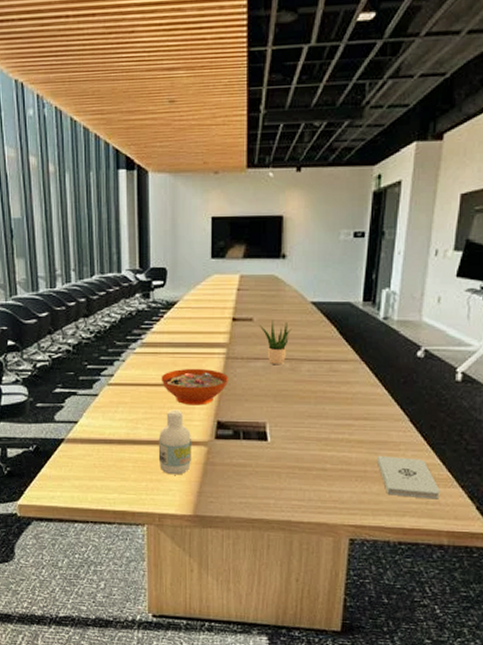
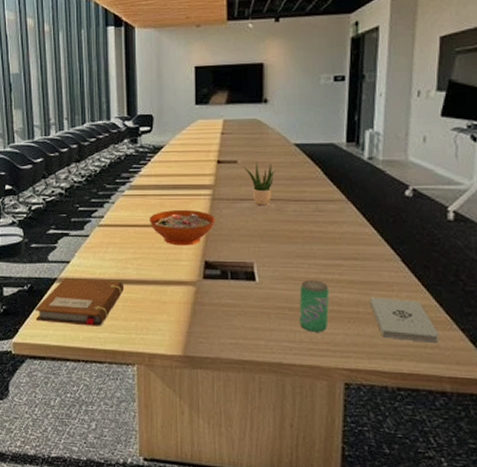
notebook: none [41,437,135,488] -> present [35,277,125,327]
bottle: present [158,409,191,475] -> none [147,250,180,315]
beverage can: none [308,440,339,491] -> present [298,280,330,332]

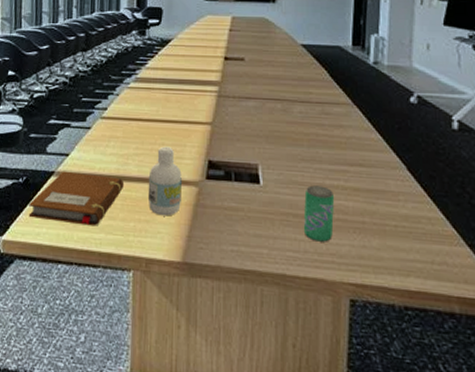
bottle: none [147,250,180,315] -> present [147,146,182,216]
decorative bowl: present [149,209,216,246] -> none [153,105,221,143]
potted plant: present [243,160,276,205] -> none [250,59,283,105]
notepad: present [368,296,439,343] -> none [374,205,446,259]

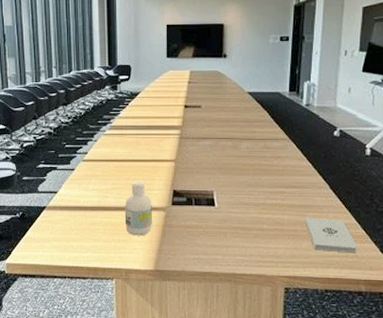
notebook: present [28,171,125,227] -> none [26,205,105,248]
beverage can: present [303,185,335,242] -> none [249,205,274,247]
notepad: none [374,205,446,259] -> present [304,217,357,253]

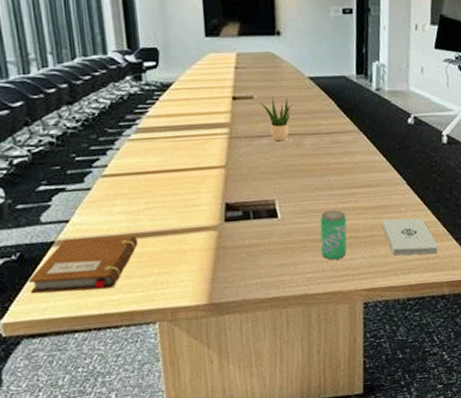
notebook: none [26,205,105,248] -> present [29,235,139,294]
bottle: present [124,181,152,236] -> none [164,195,202,265]
potted plant: none [206,105,233,143] -> present [259,95,293,141]
beverage can: none [249,205,274,247] -> present [320,210,347,260]

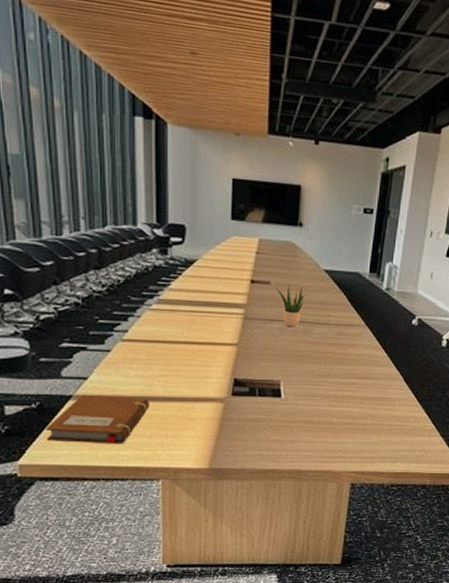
beverage can: present [320,210,347,260] -> none [317,396,345,442]
notepad: present [381,218,438,256] -> none [375,410,425,447]

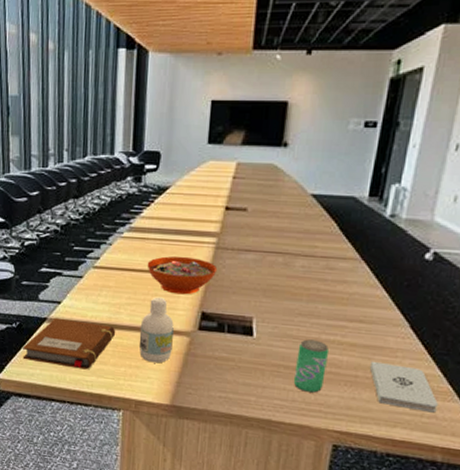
bottle: none [174,367,208,431] -> present [138,297,174,364]
decorative bowl: none [178,327,247,364] -> present [147,256,218,295]
potted plant: present [276,282,306,326] -> none [253,209,288,258]
beverage can: none [317,396,345,442] -> present [293,339,330,393]
notepad: none [375,410,425,447] -> present [369,361,438,413]

